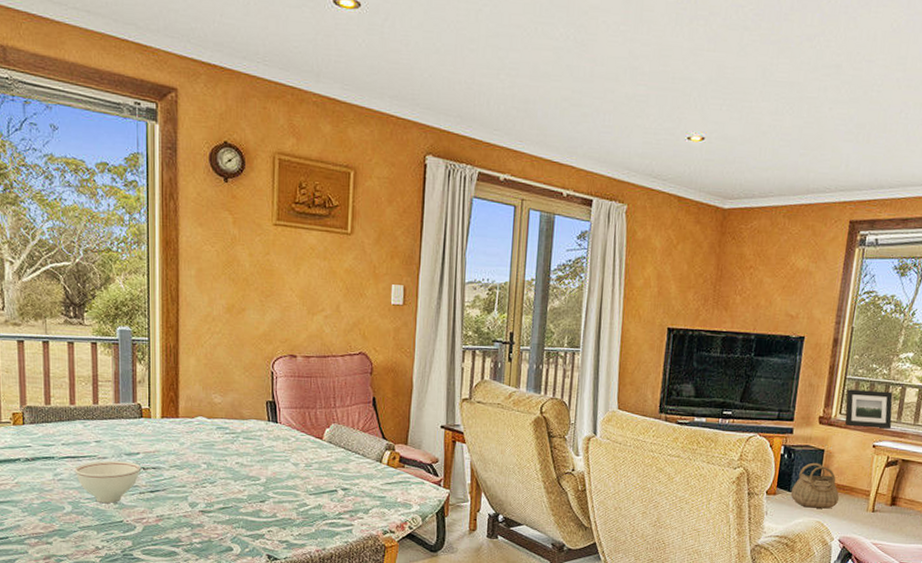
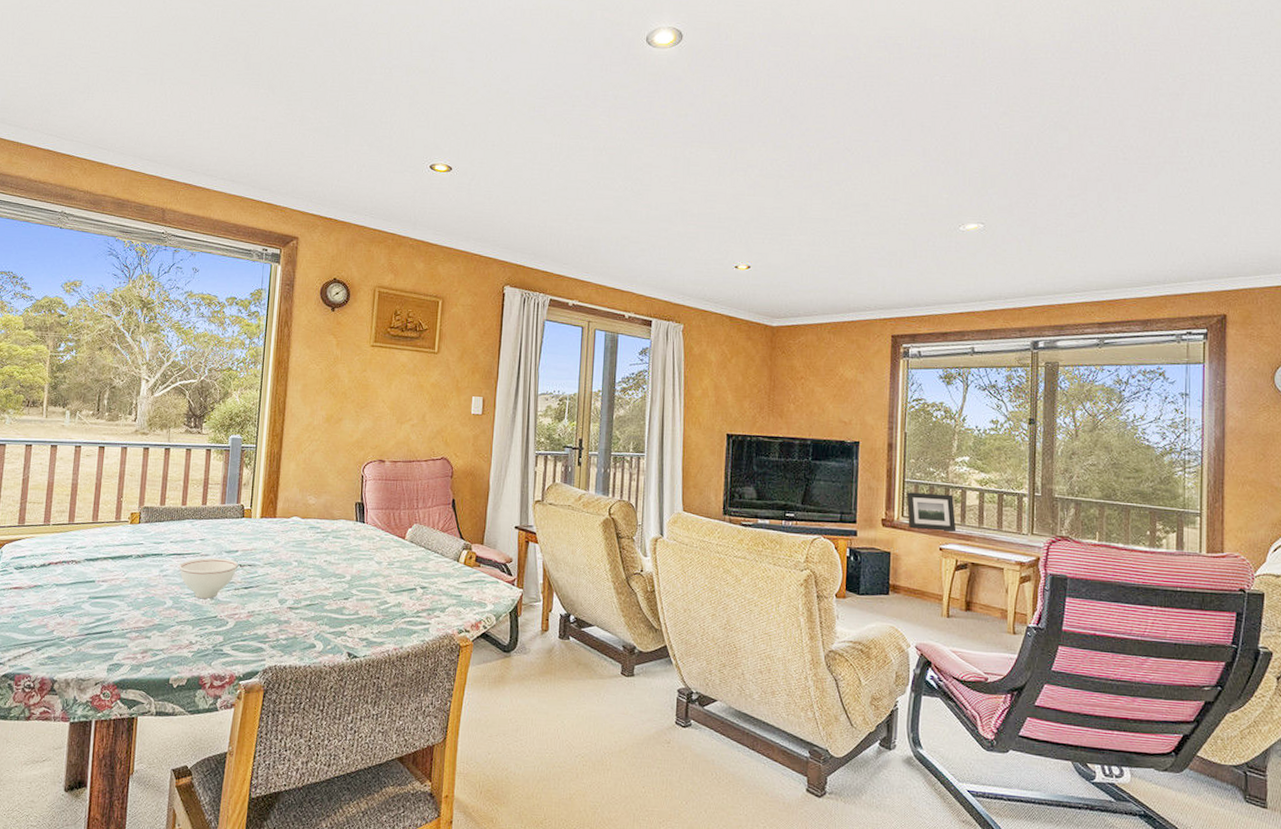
basket: present [790,462,839,509] -> none [860,565,911,614]

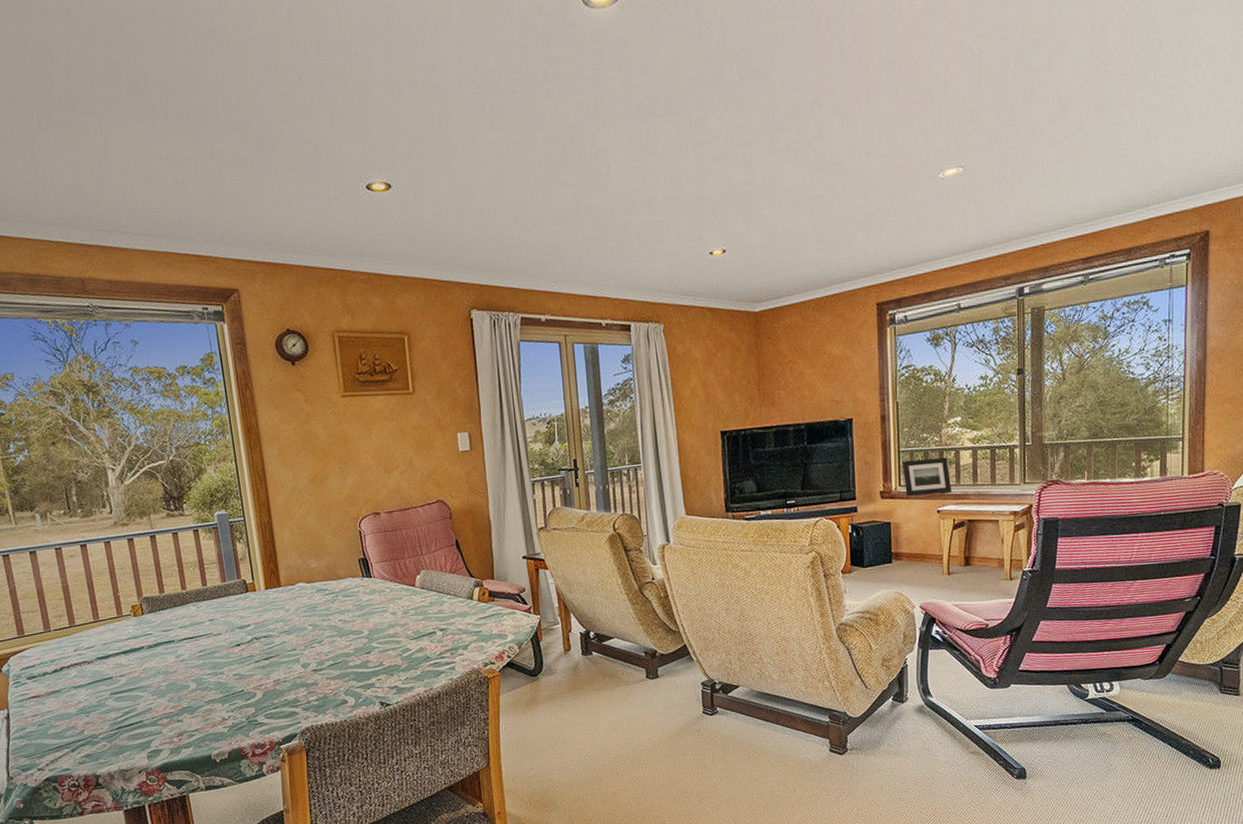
bowl: present [179,557,239,599] -> none [193,634,254,677]

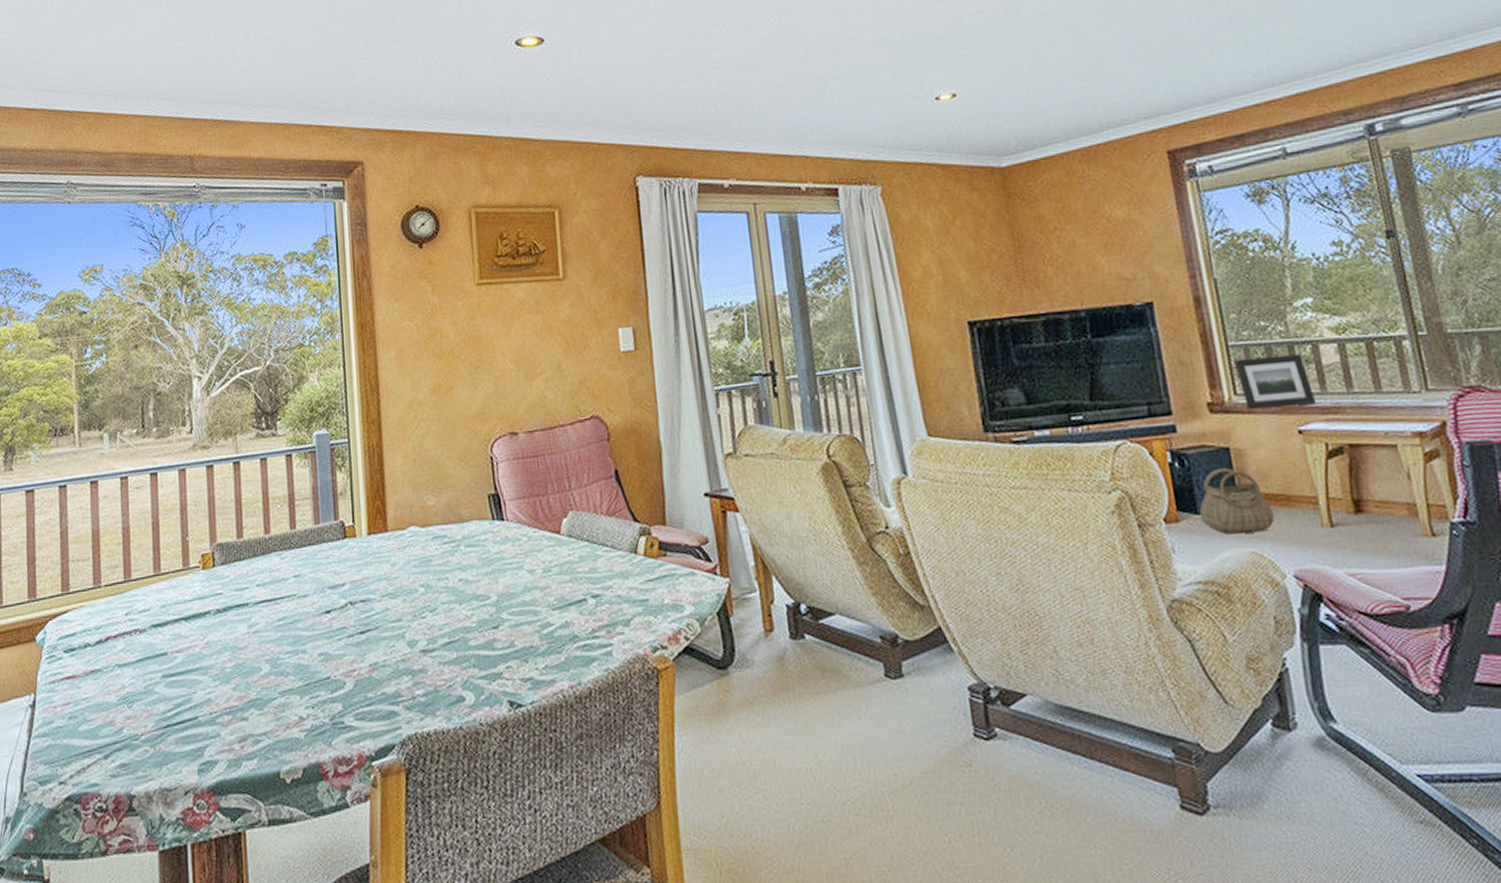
basket: none [865,536,913,580] -> present [1199,467,1274,534]

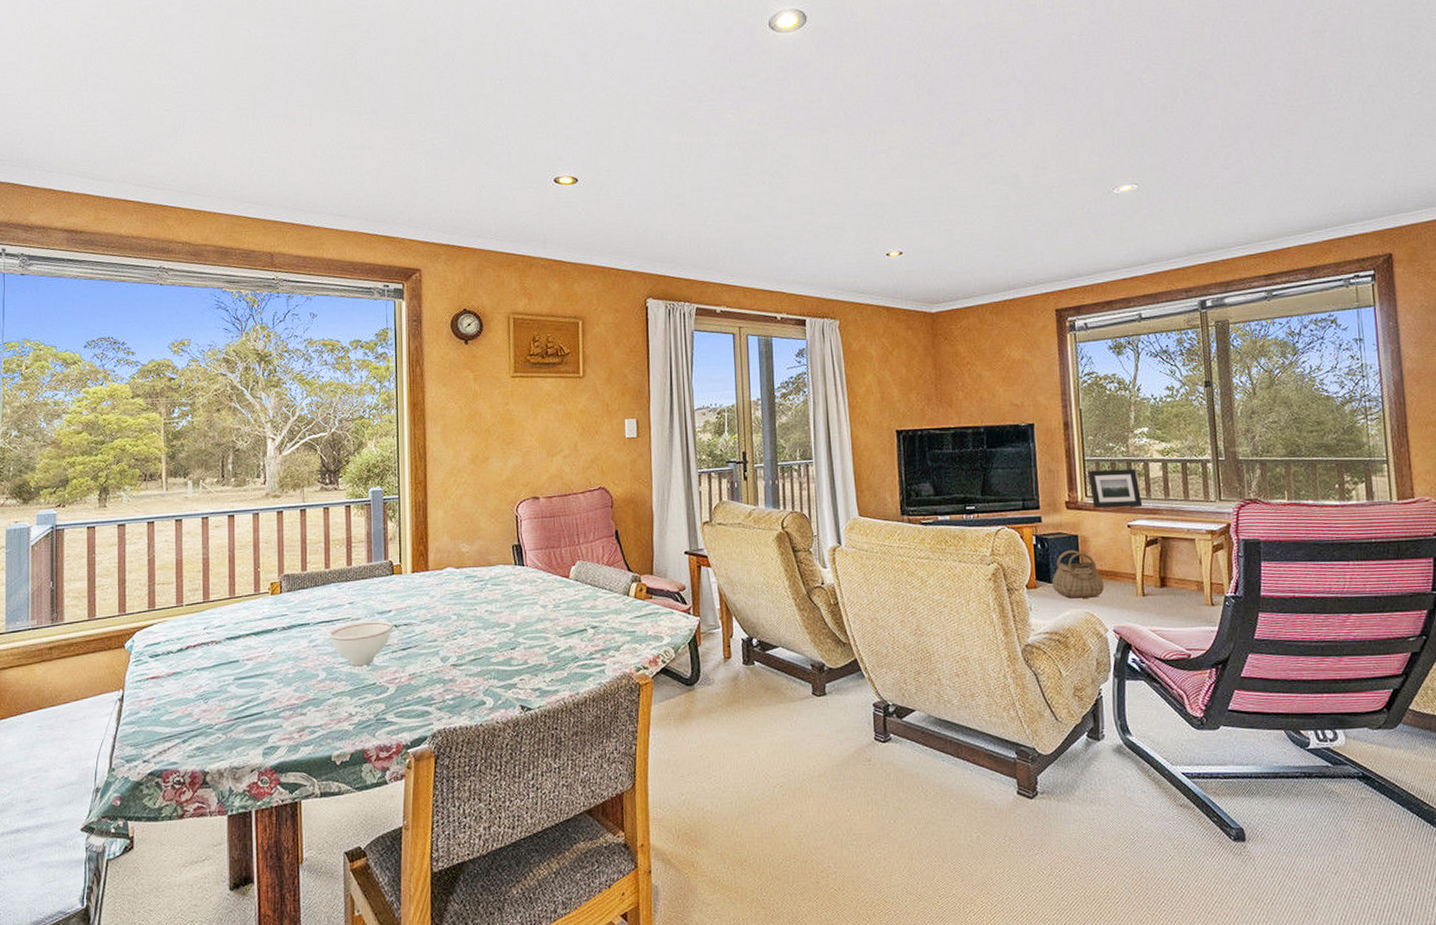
bowl: none [271,596,349,657] -> present [329,620,394,667]

